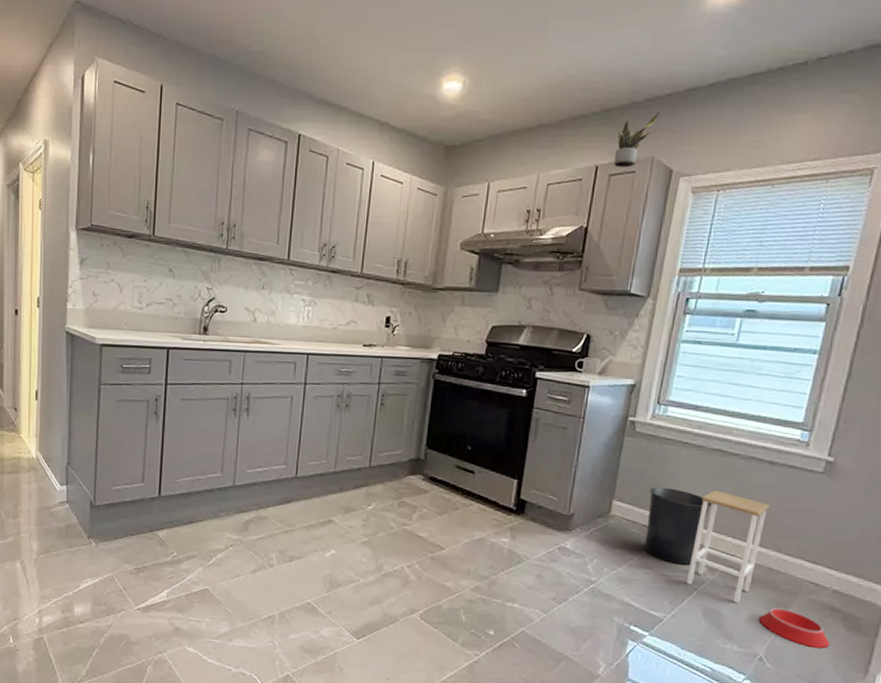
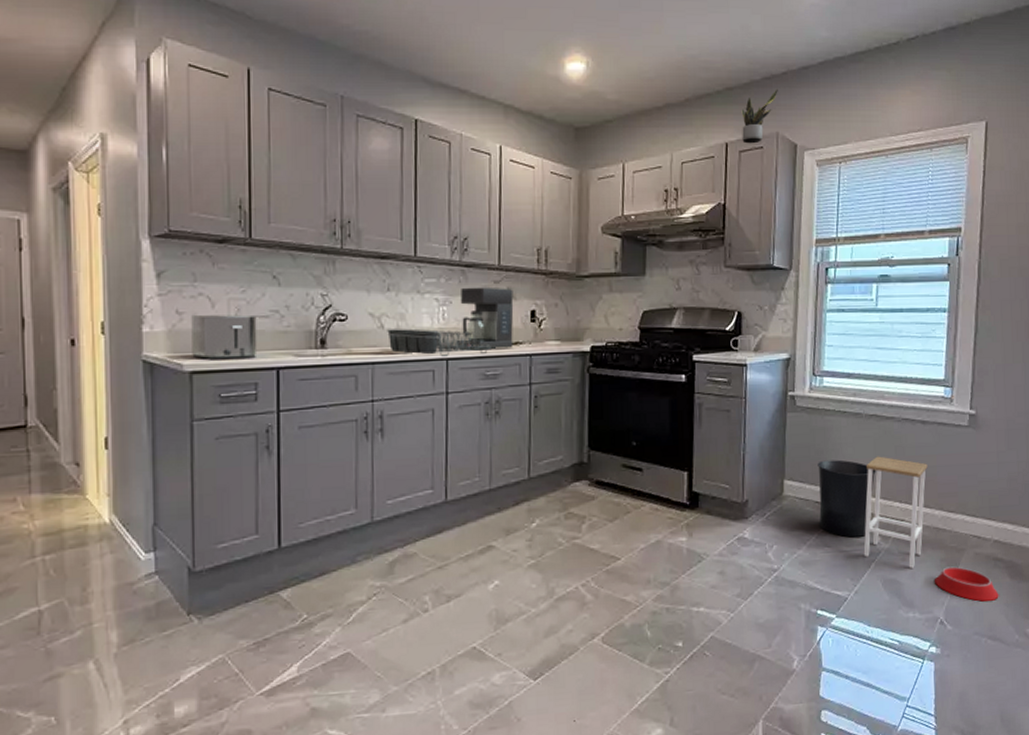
toaster: none [103,297,154,337] -> present [191,314,258,360]
dish rack: none [259,323,348,353] -> present [387,329,491,358]
coffee maker: none [317,291,372,349] -> present [456,287,514,349]

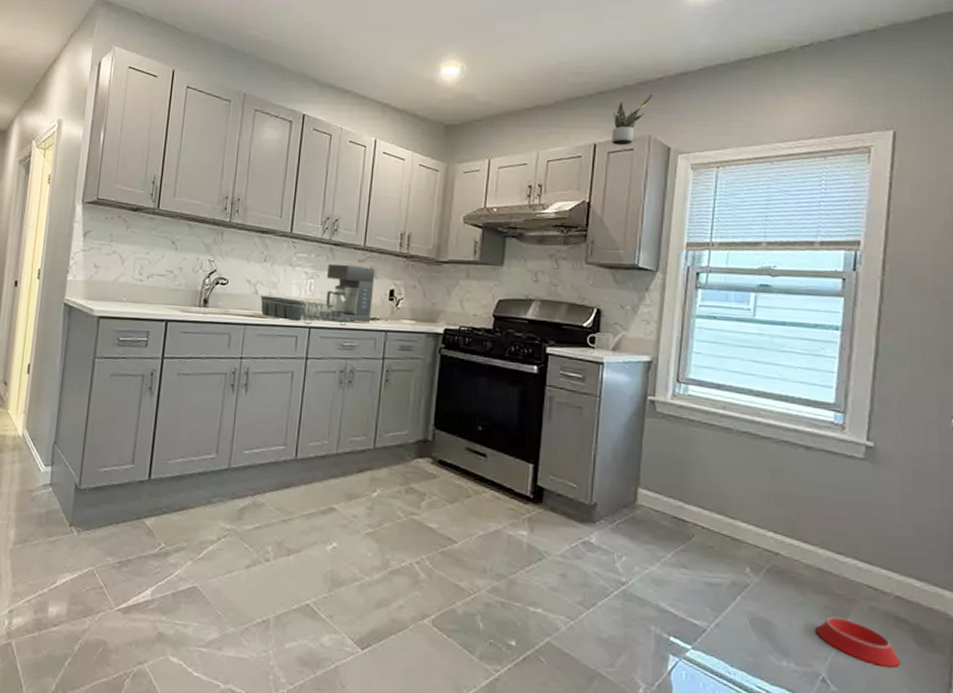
toaster: present [191,314,258,360] -> none [101,268,155,309]
waste bin: present [817,459,876,538] -> none [677,473,747,564]
step stool: present [863,456,928,568] -> none [728,477,811,610]

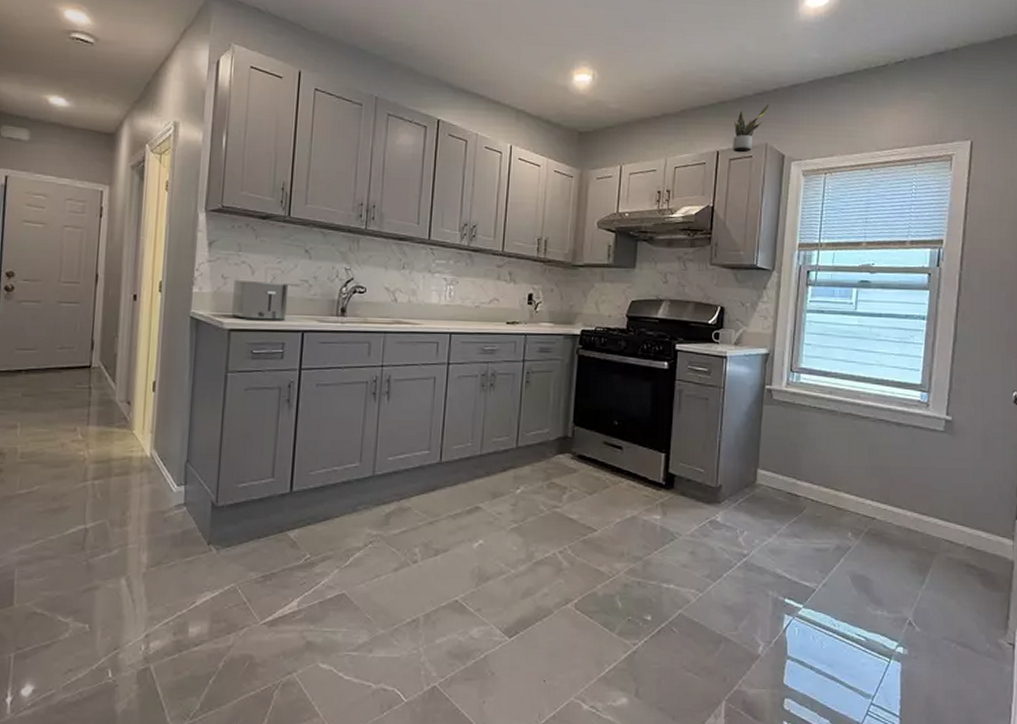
toaster: none [101,268,155,309] -> present [232,279,289,321]
dish rack: present [260,295,350,327] -> none [399,303,491,332]
coffee maker: present [319,263,375,323] -> none [460,269,514,327]
pet bowl: present [816,616,901,668] -> none [905,568,971,607]

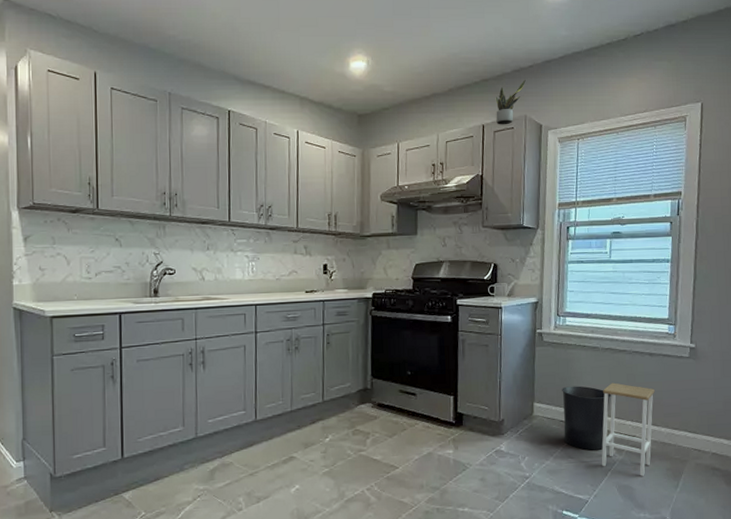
toaster: present [232,279,289,321] -> none [51,270,104,307]
waste bin: none [791,453,849,531] -> present [562,385,611,451]
step stool: none [833,453,901,566] -> present [601,382,655,476]

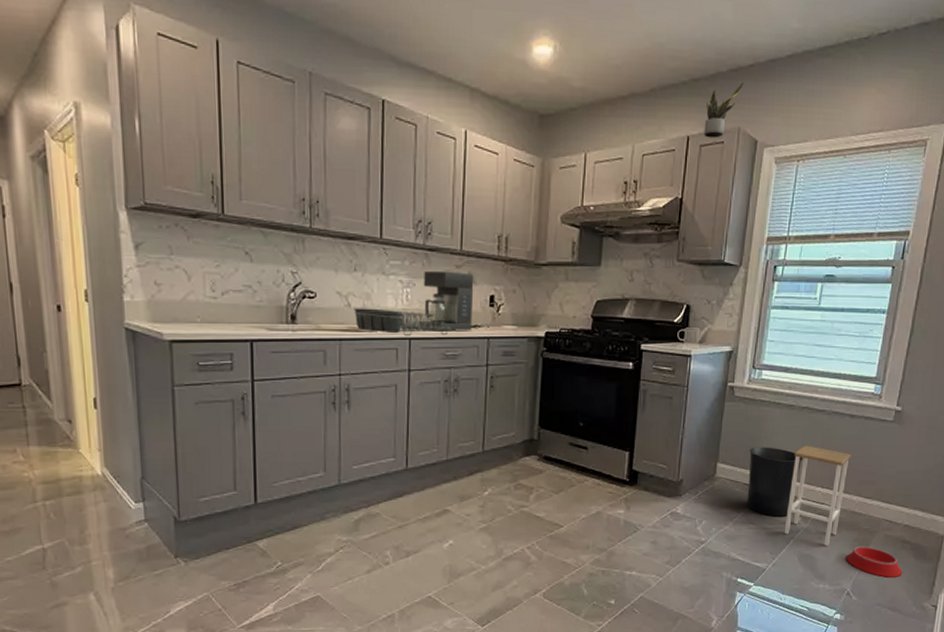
dish rack: none [207,280,291,304] -> present [354,308,451,337]
coffee maker: none [263,245,310,296] -> present [419,270,474,331]
pet bowl: none [662,474,717,504] -> present [846,546,903,577]

